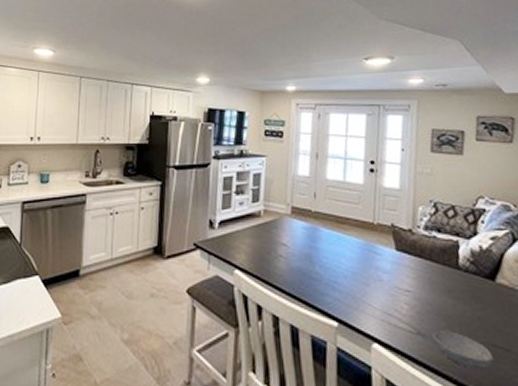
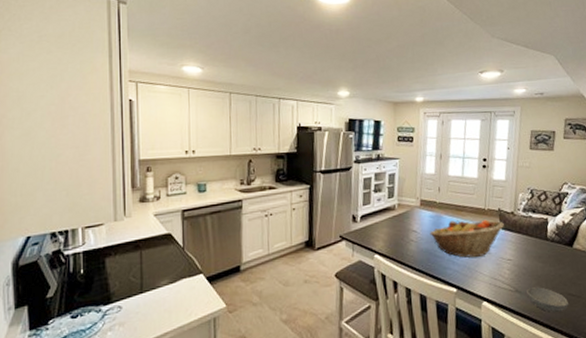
fruit basket: none [303,235,400,285] -> present [430,219,504,258]

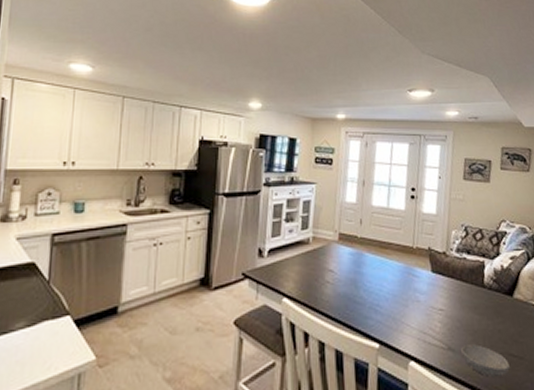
fruit basket: present [430,219,504,258] -> none [349,259,435,306]

